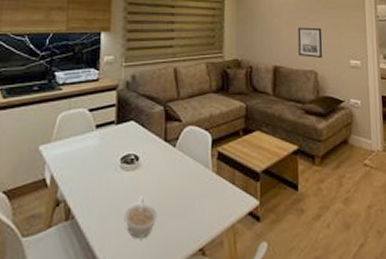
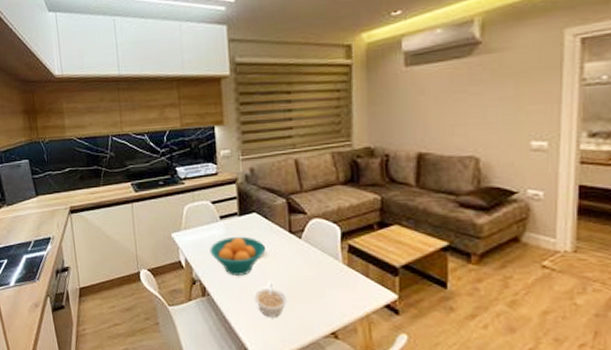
fruit bowl: none [80,146,140,192] -> present [210,236,266,276]
wall art: present [297,27,323,58] -> none [452,102,489,141]

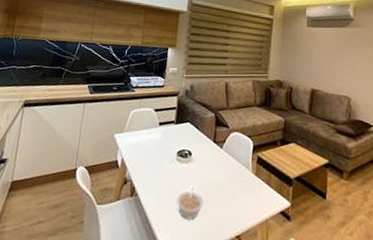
fruit bowl: present [210,236,266,276] -> none [145,141,193,178]

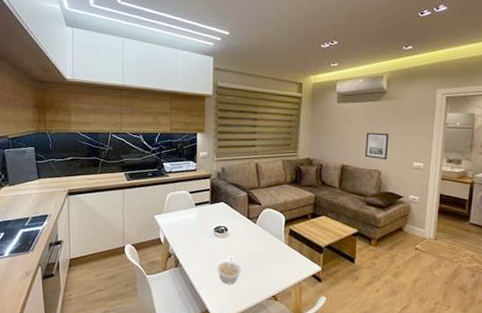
wall art: none [334,57,357,86] -> present [365,132,389,159]

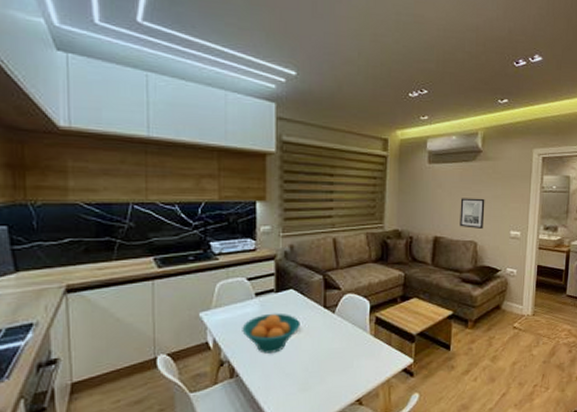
fruit bowl: none [185,220,229,251] -> present [242,313,300,353]
legume: present [216,256,241,284] -> none [285,357,317,392]

